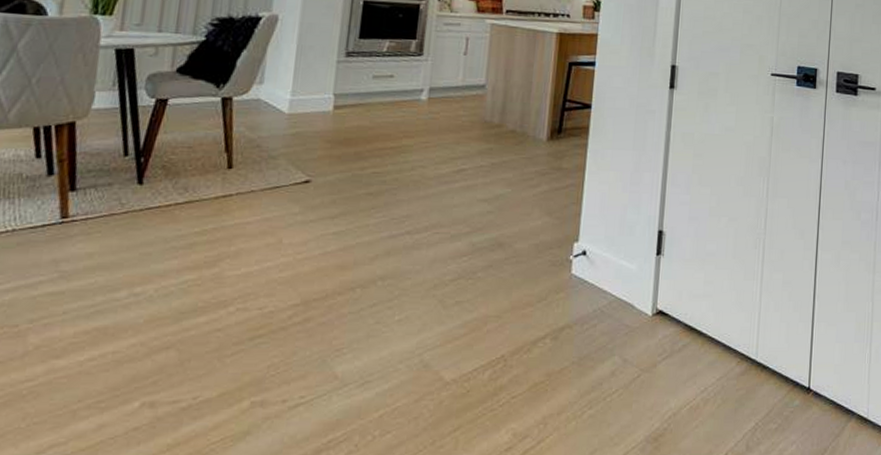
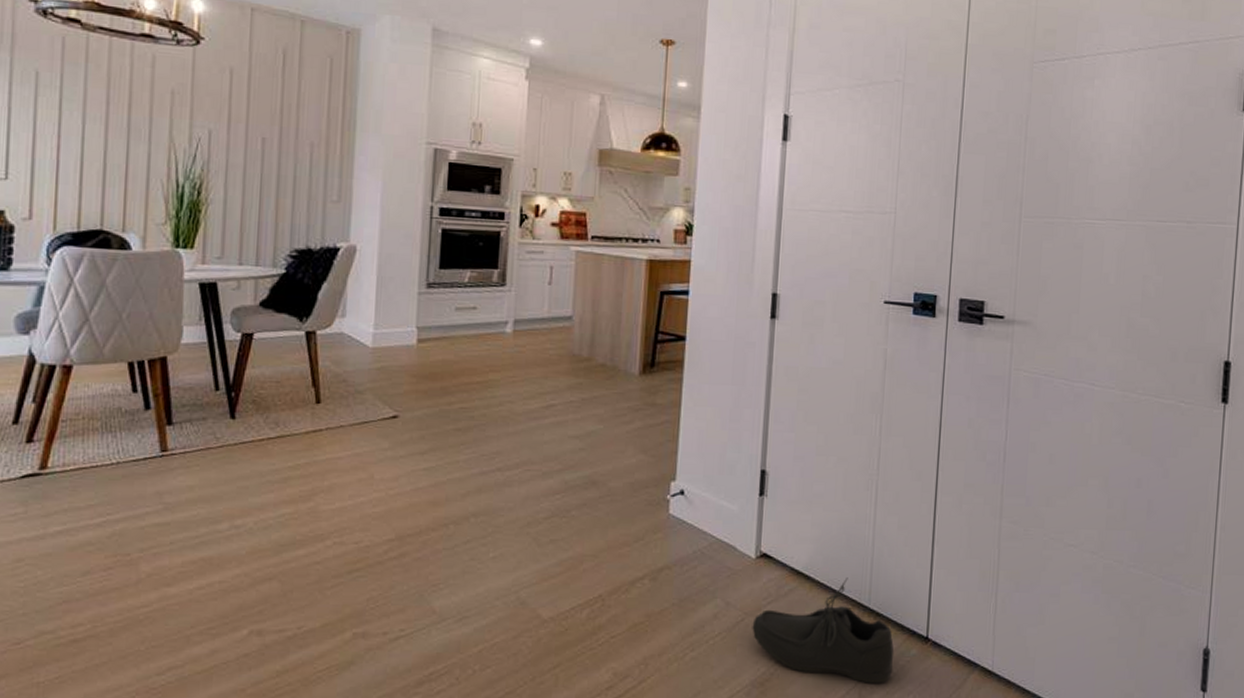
arctic: none [647,332,779,435] -> present [752,577,895,683]

